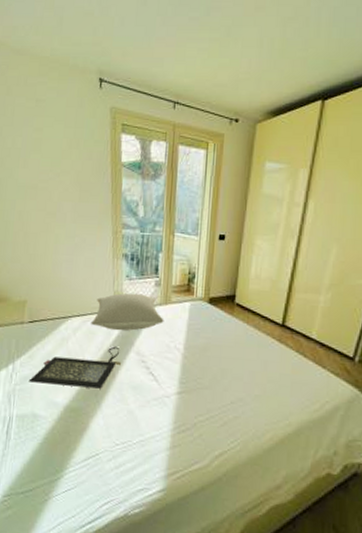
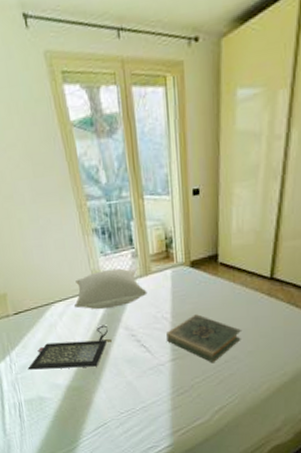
hardback book: none [176,349,251,403] -> present [166,314,242,363]

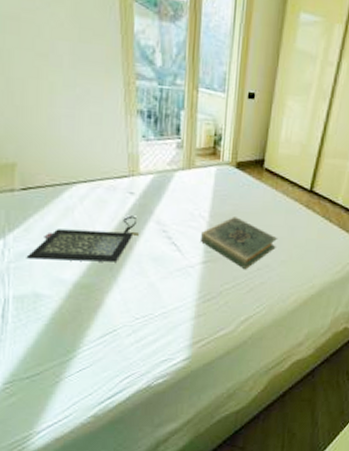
pillow: present [74,268,147,310] -> none [101,155,188,199]

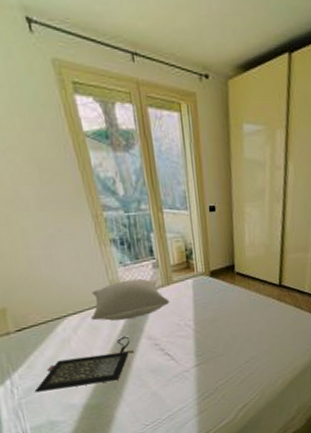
pillow: none [101,155,188,199] -> present [91,278,170,321]
hardback book: present [201,217,278,270] -> none [190,320,259,365]

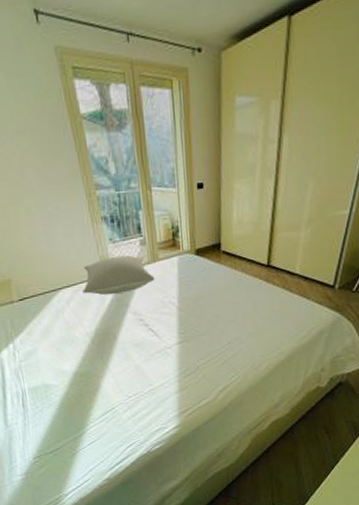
clutch bag: present [34,336,134,392] -> none [32,310,120,357]

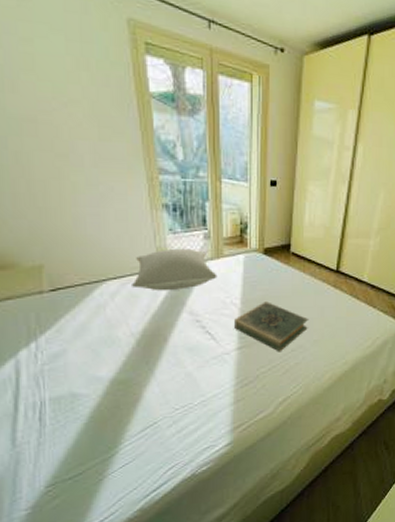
hardback book: none [173,299,244,345] -> present [234,301,309,352]

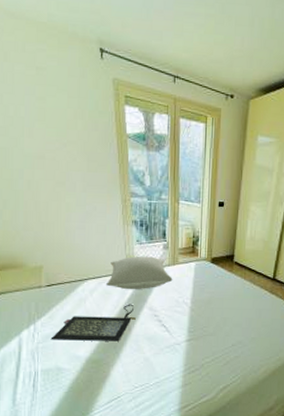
clutch bag: none [60,308,172,360] -> present [50,304,136,341]
hardback book: present [234,301,309,352] -> none [185,302,248,346]

